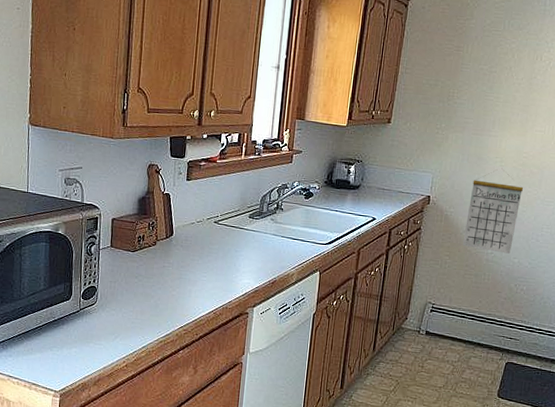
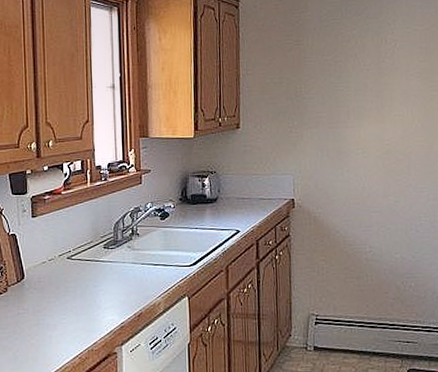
calendar: present [462,168,524,254] -> none [337,159,392,250]

